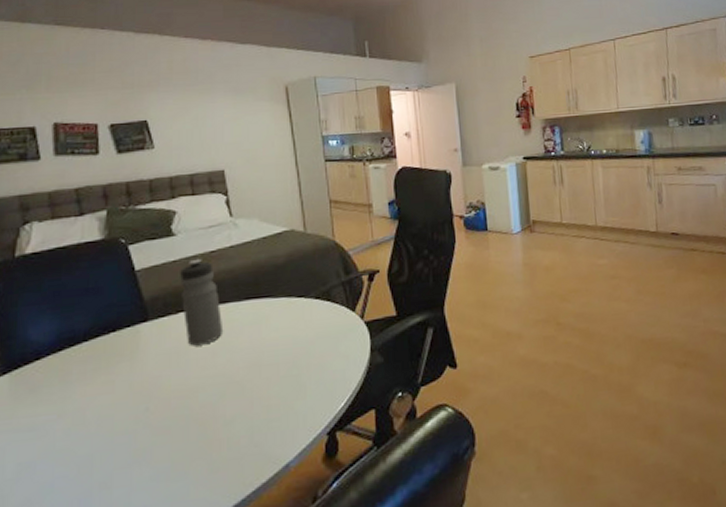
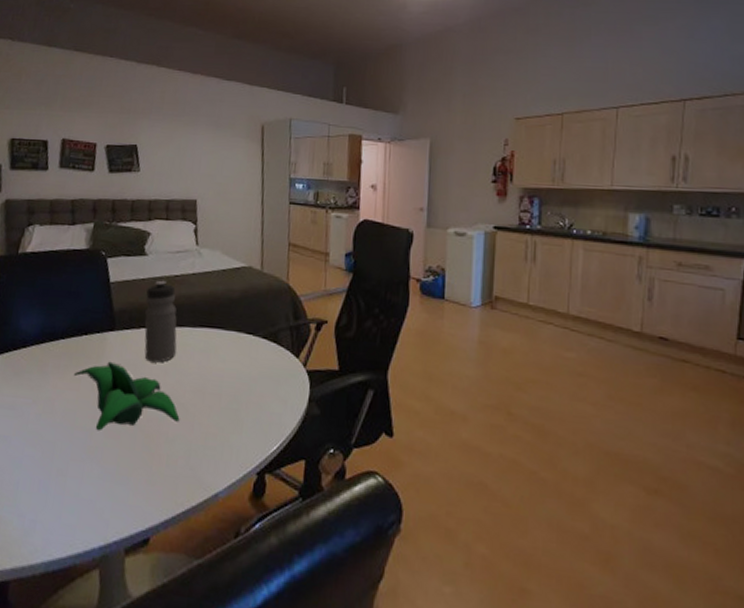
succulent plant: none [105,354,236,431] -> present [73,361,180,431]

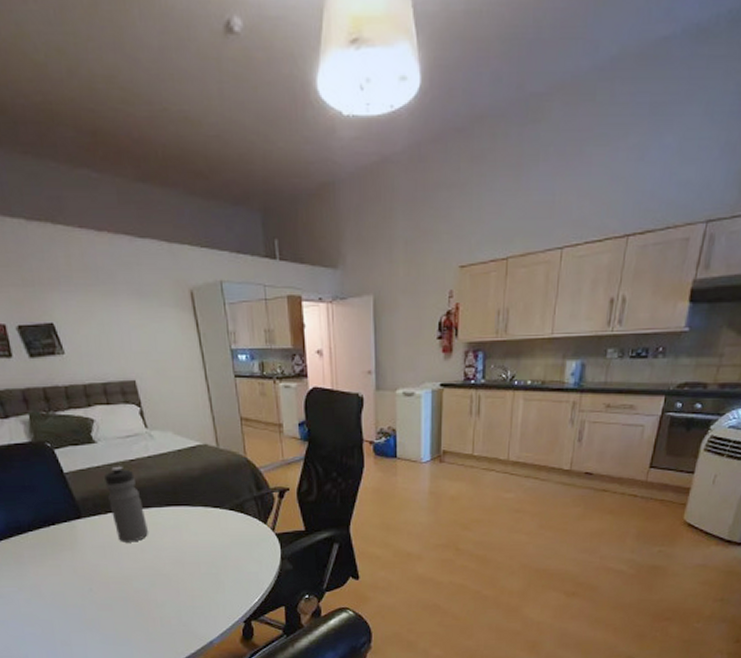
succulent plant: present [73,361,180,431] -> none [51,546,165,606]

